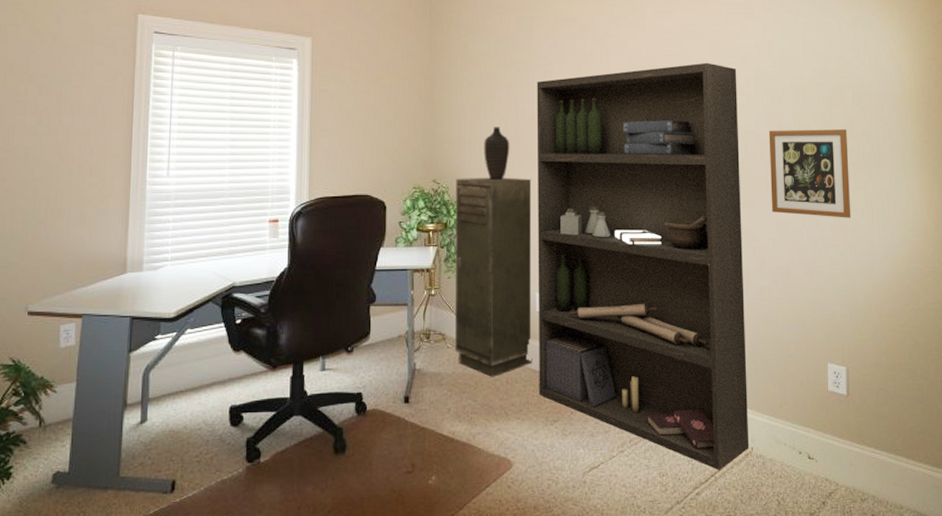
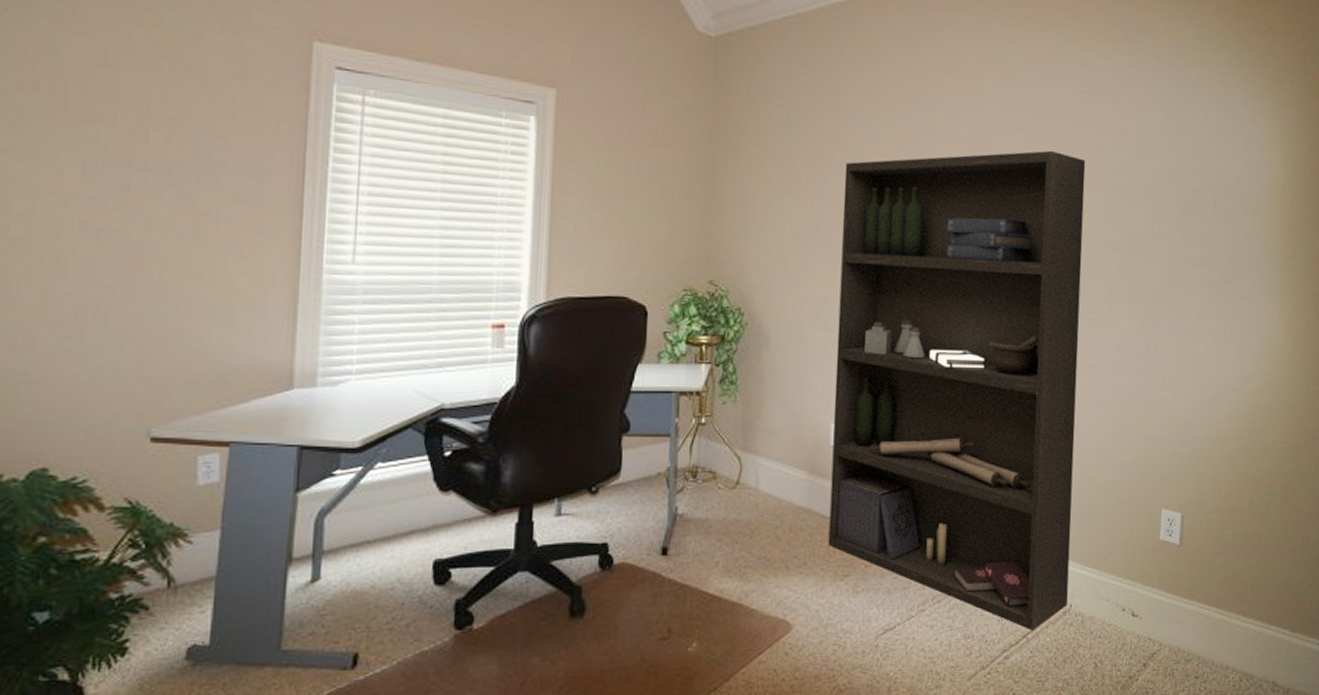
storage cabinet: present [455,177,533,377] -> none [728,279,833,524]
decorative vase: present [484,127,510,181] -> none [775,217,809,285]
picture frame: present [768,128,851,218] -> none [1113,236,1205,343]

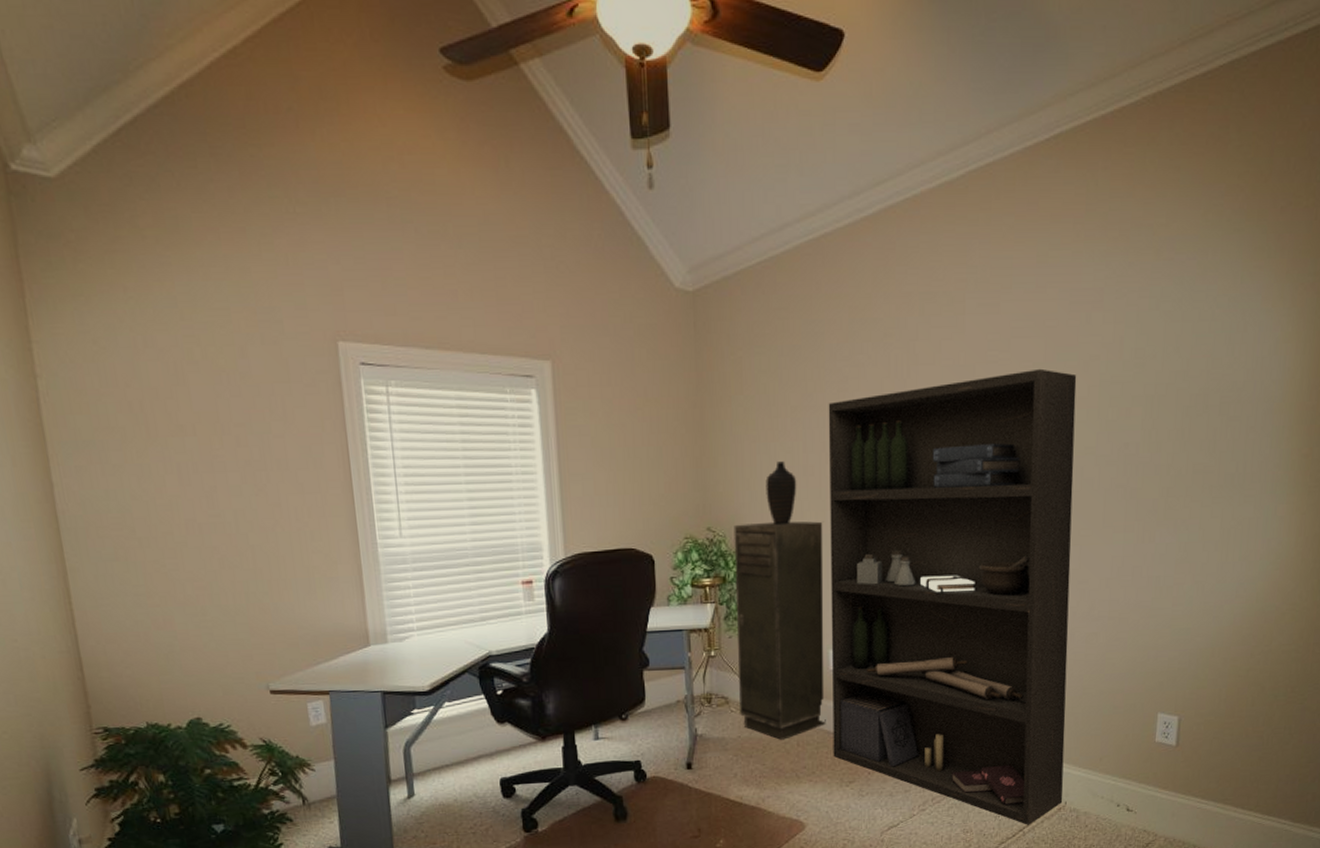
storage cabinet: none [728,279,833,524] -> present [734,521,826,740]
decorative vase: none [775,217,809,285] -> present [765,461,797,526]

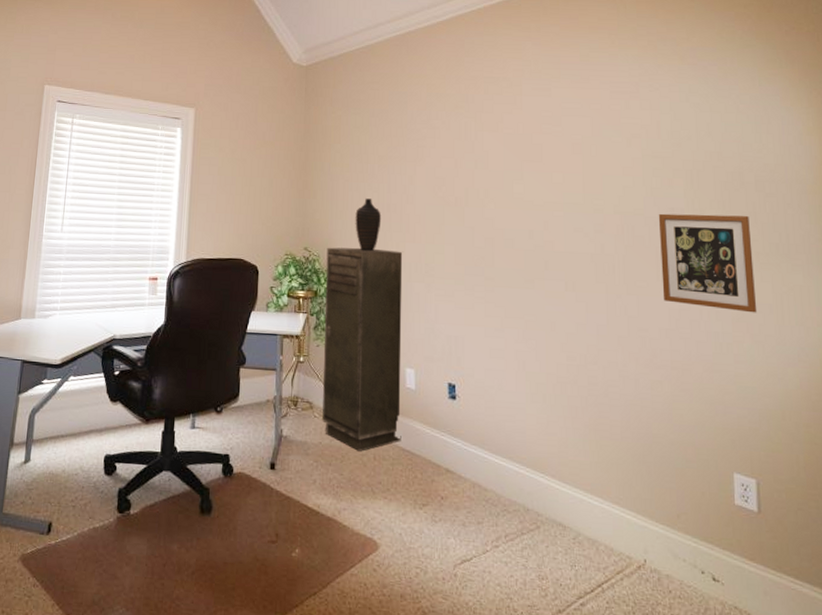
bookshelf: present [828,368,1077,825] -> none [407,141,642,581]
picture frame: none [1107,444,1208,552] -> present [658,213,757,313]

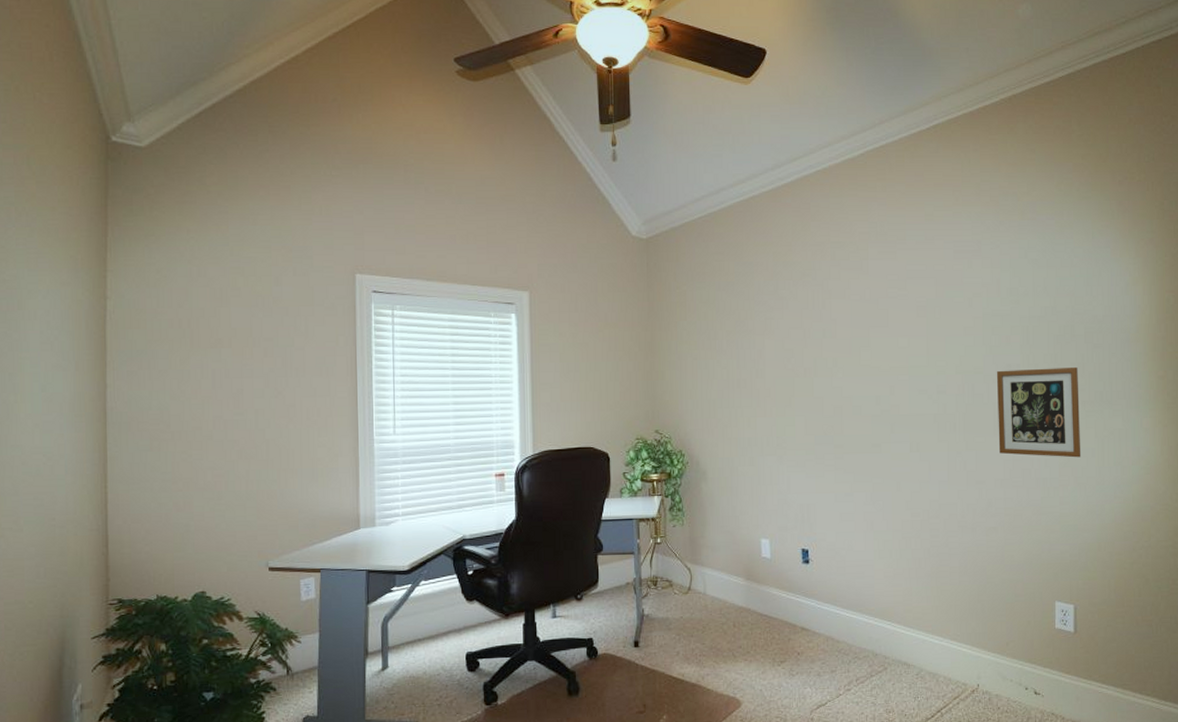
storage cabinet: present [322,247,403,452] -> none [678,425,759,621]
decorative vase: present [355,198,382,252] -> none [705,376,732,430]

